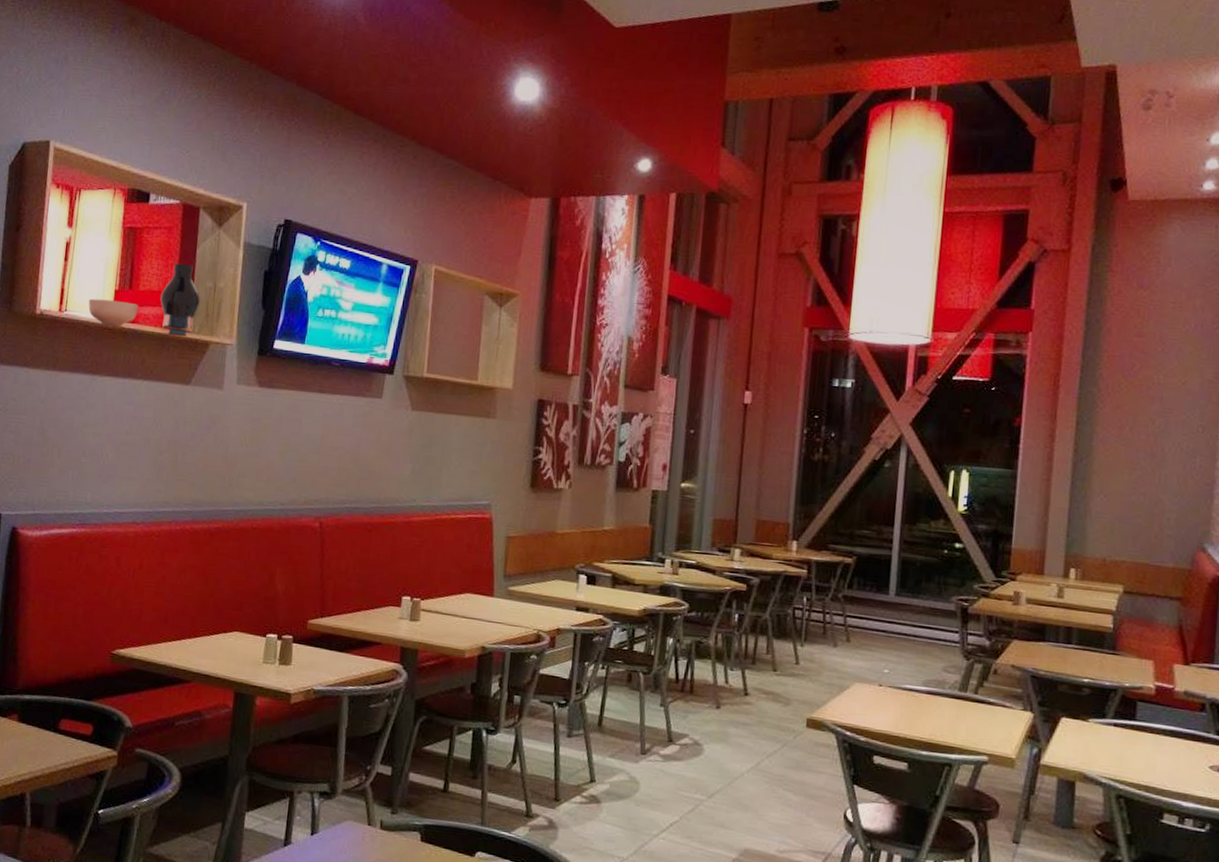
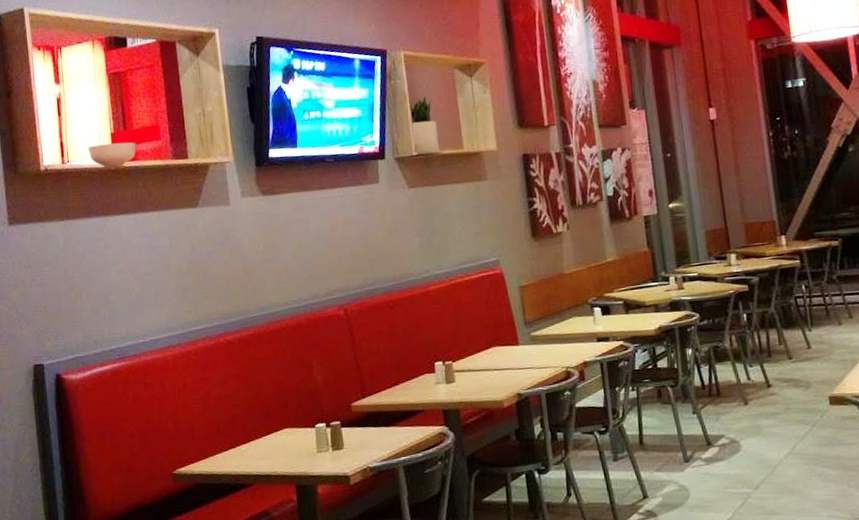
vase: present [160,263,201,337] -> none [154,96,193,166]
planter: none [413,317,456,382] -> present [403,96,443,159]

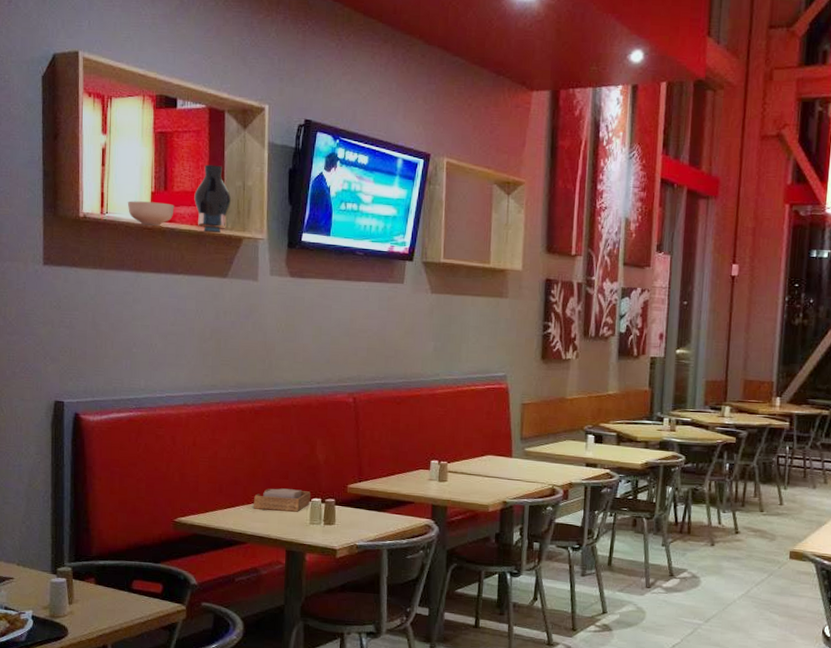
vase: none [154,96,193,166] -> present [194,164,232,234]
napkin holder: none [254,417,315,447] -> present [254,488,311,512]
planter: present [403,96,443,159] -> none [431,206,470,266]

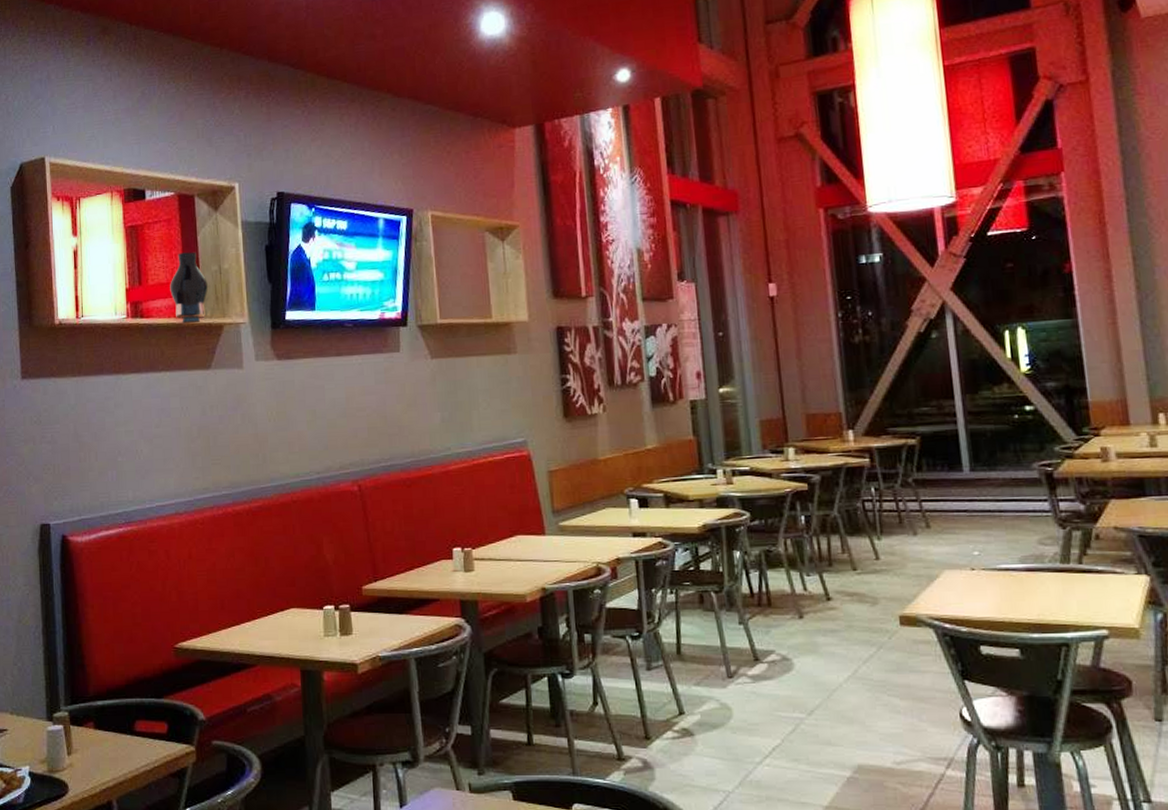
bowl: present [127,201,175,226] -> none [102,298,151,324]
napkin holder: present [254,488,311,512] -> none [260,597,323,626]

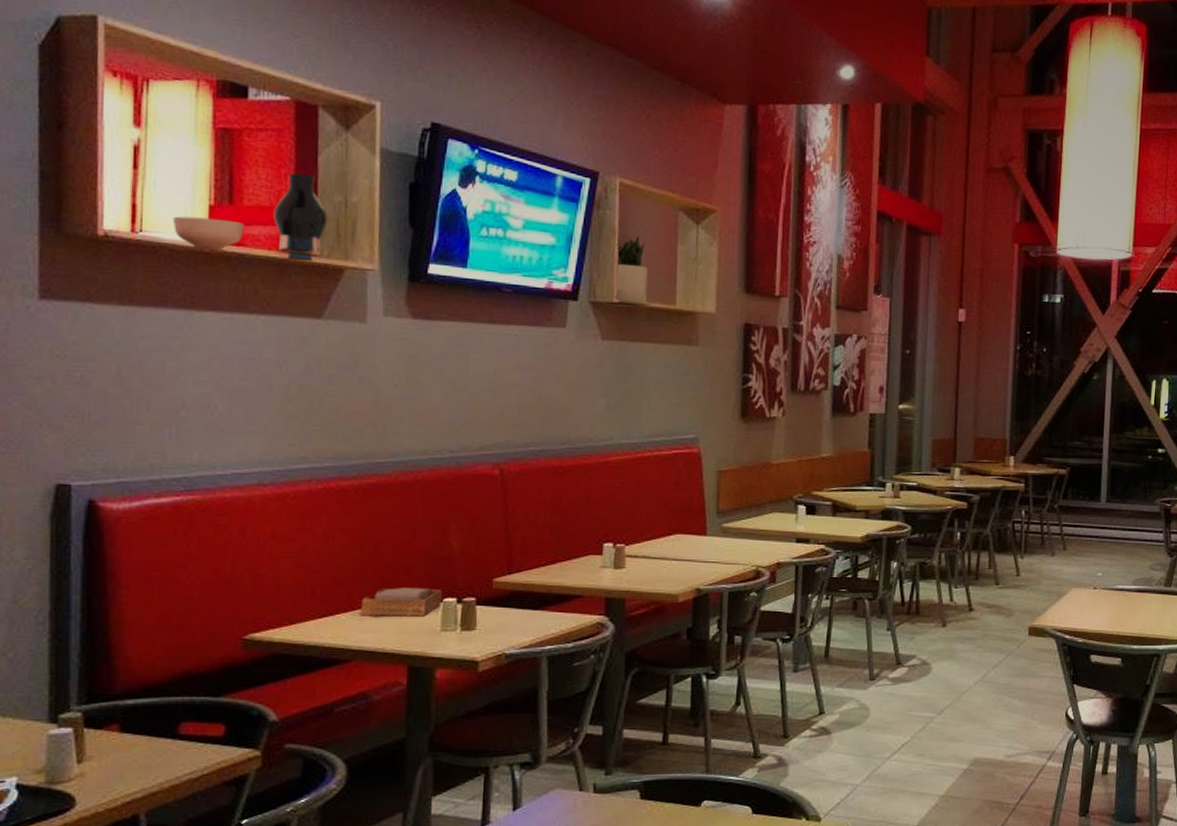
bowl: none [102,298,151,324] -> present [172,216,244,250]
napkin holder: none [260,597,323,626] -> present [361,587,443,618]
planter: none [427,260,470,327] -> present [601,236,651,308]

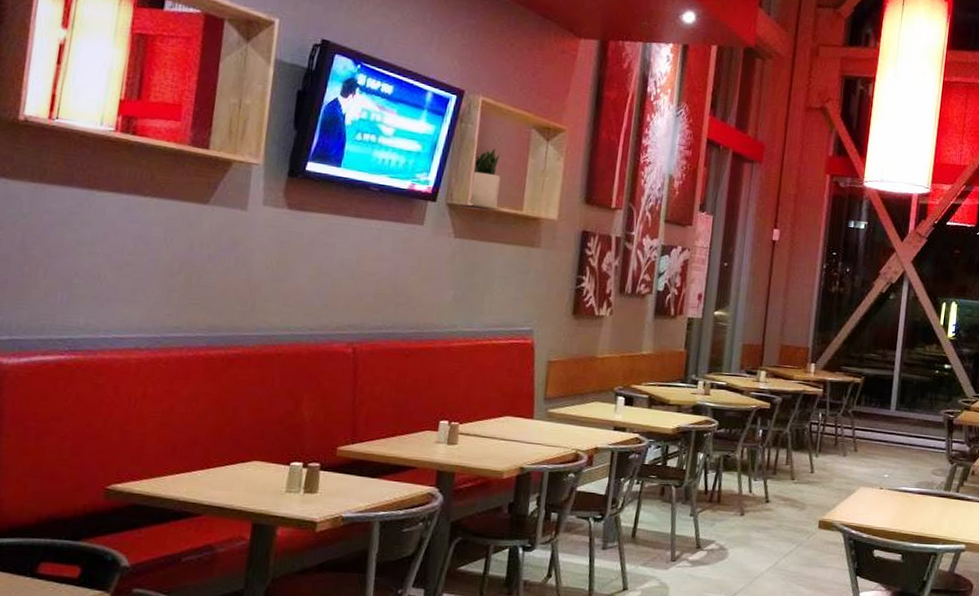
bowl: present [172,216,244,250] -> none [86,107,149,139]
vase: present [273,173,329,262] -> none [175,75,223,154]
napkin holder: present [361,587,443,618] -> none [215,450,291,478]

